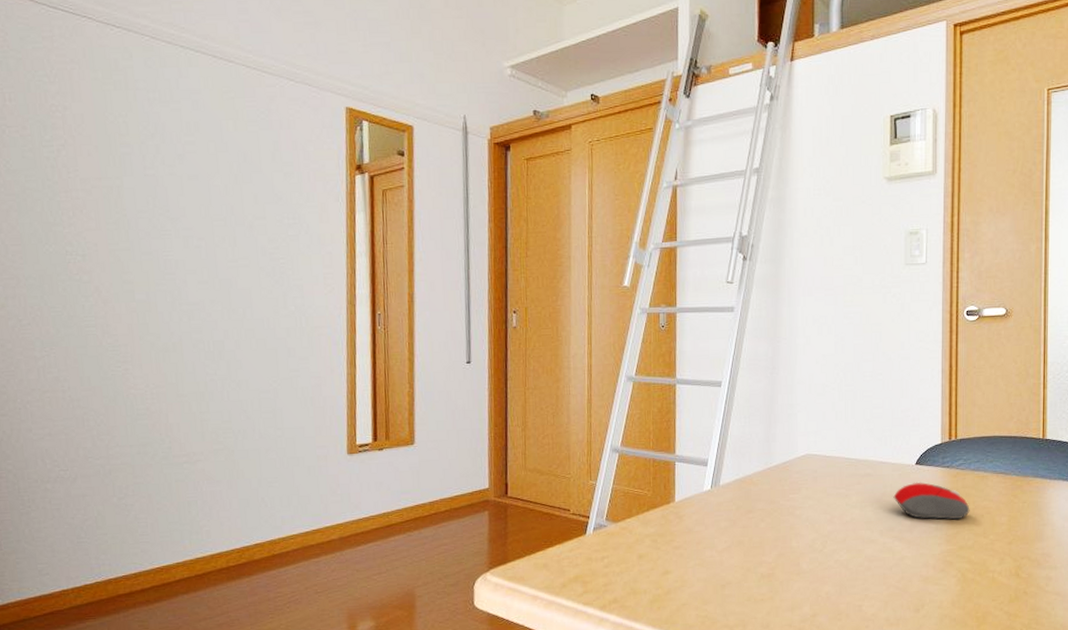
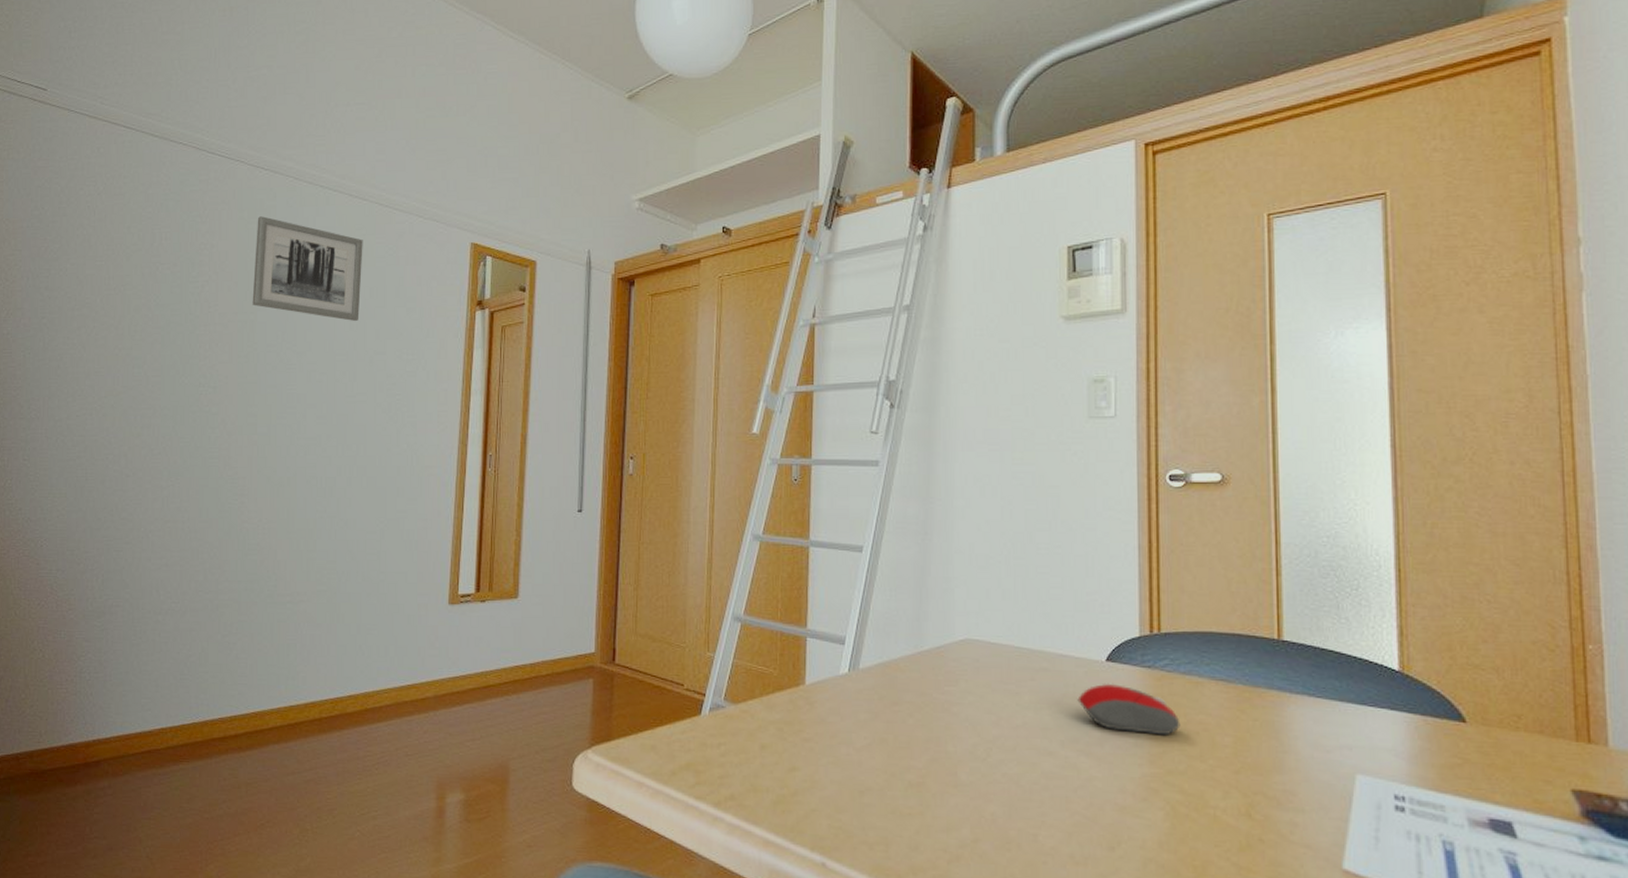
wall art: none [113,77,235,187] -> present [252,216,363,322]

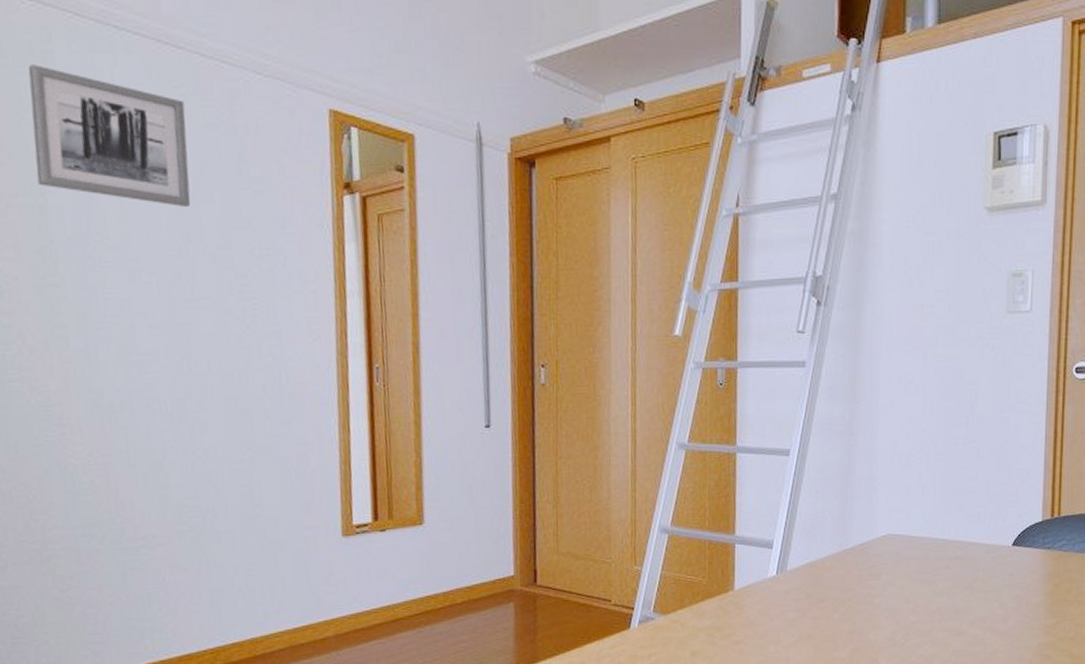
computer mouse: present [1077,683,1181,735] -> none [986,565,1072,608]

